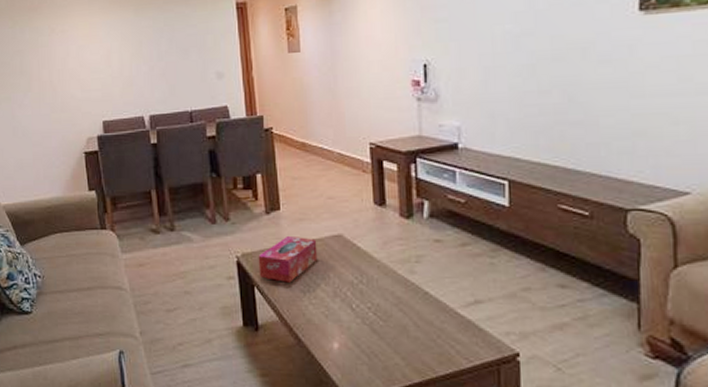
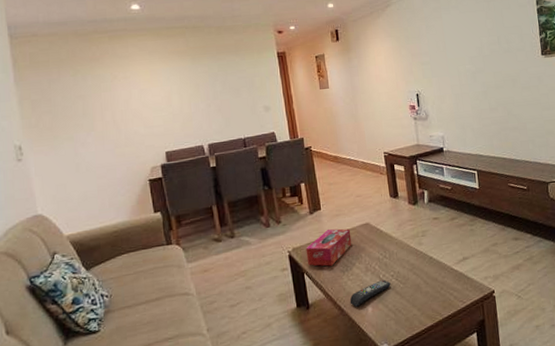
remote control: none [310,311,366,339] -> present [349,279,391,307]

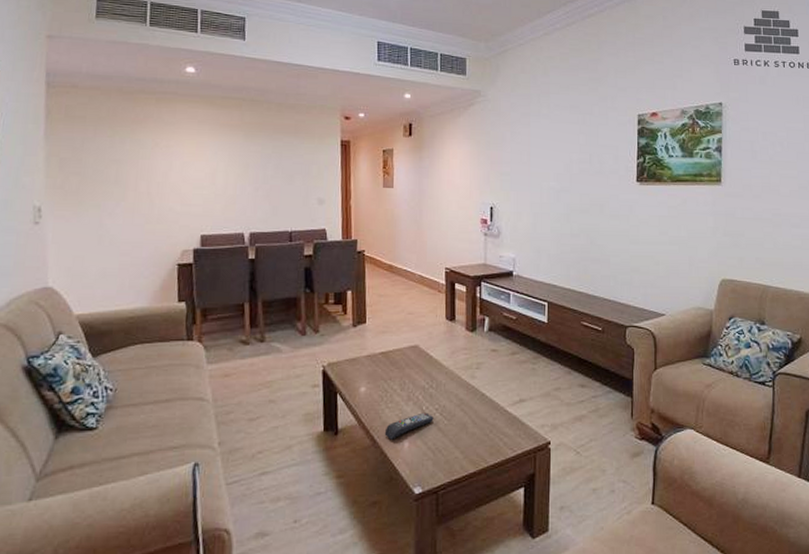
tissue box: present [306,228,352,267] -> none [342,347,396,389]

